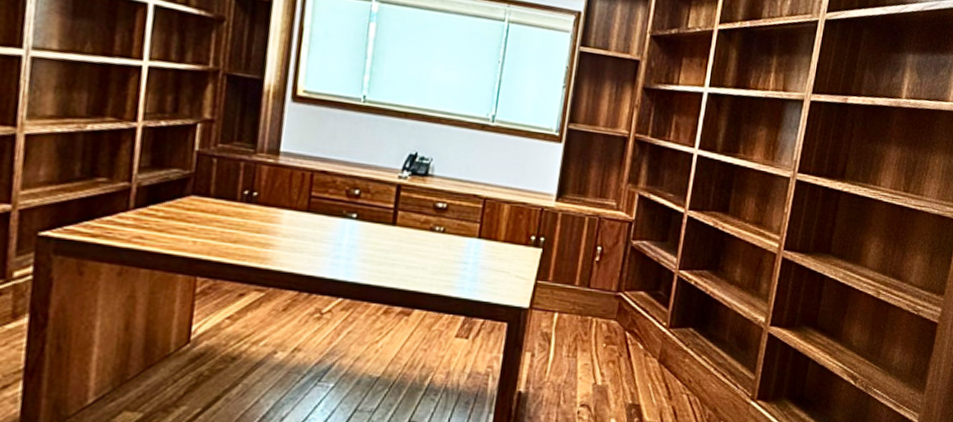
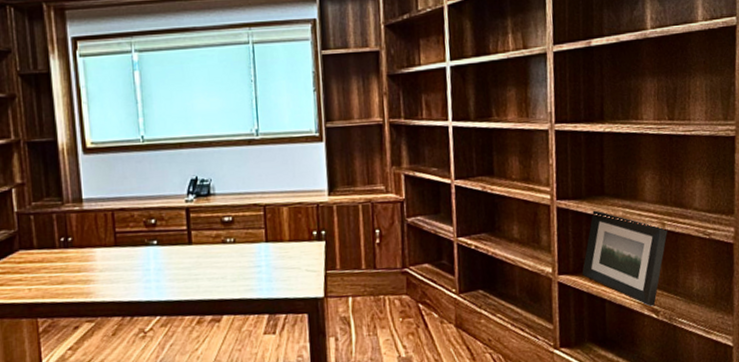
picture frame: none [793,267,882,373] -> present [582,210,668,306]

